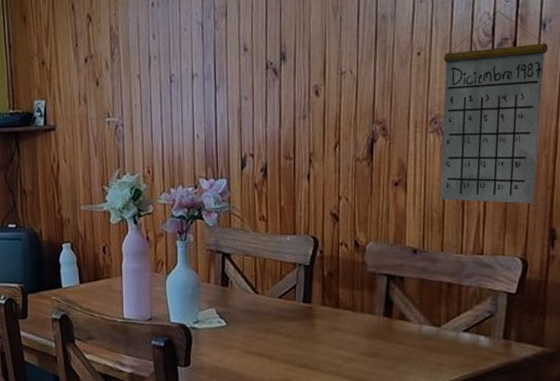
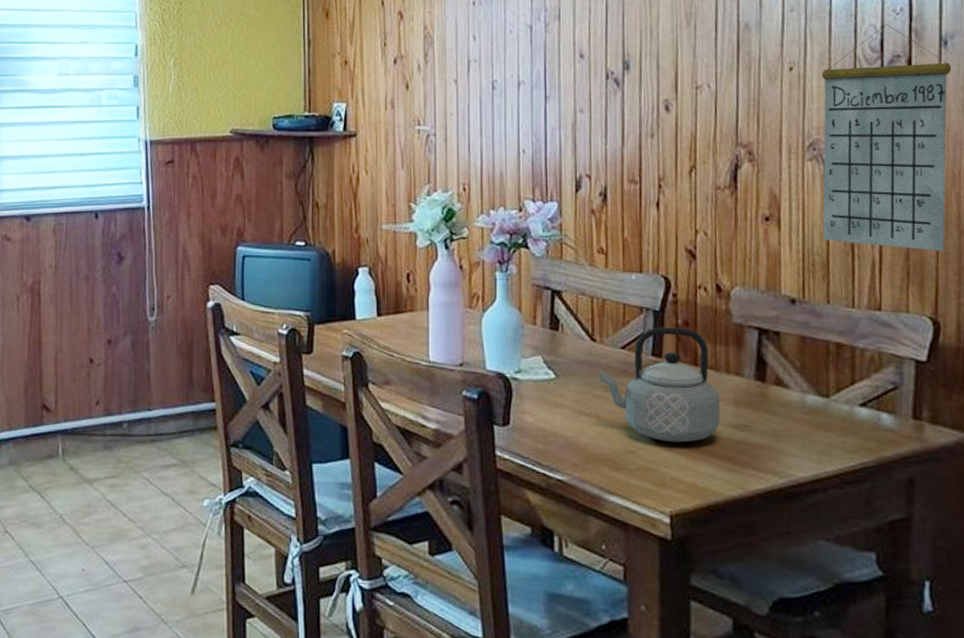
teapot: none [261,278,357,371] -> present [599,327,721,443]

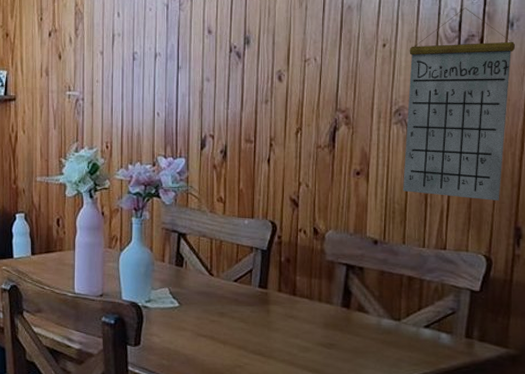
teapot: present [599,327,721,443] -> none [215,264,313,359]

